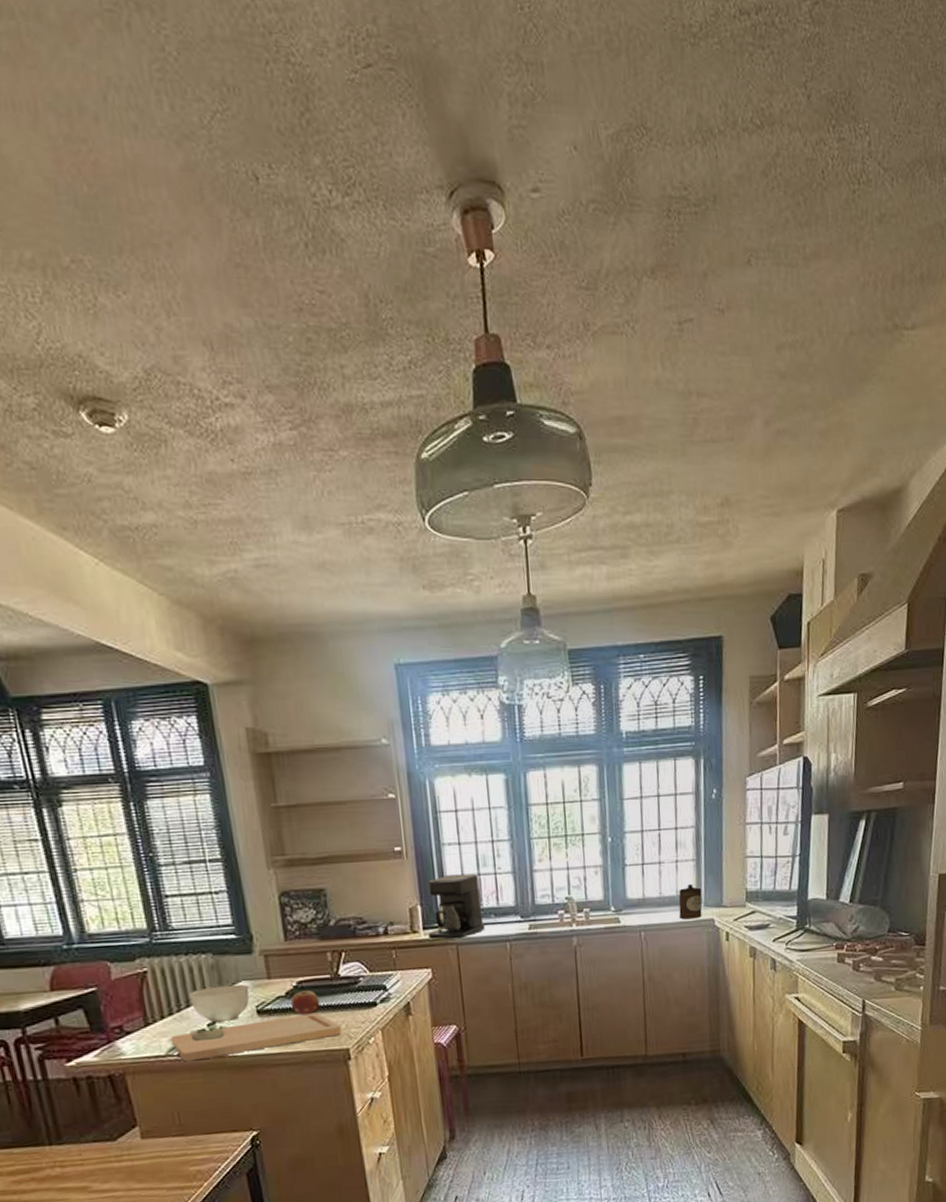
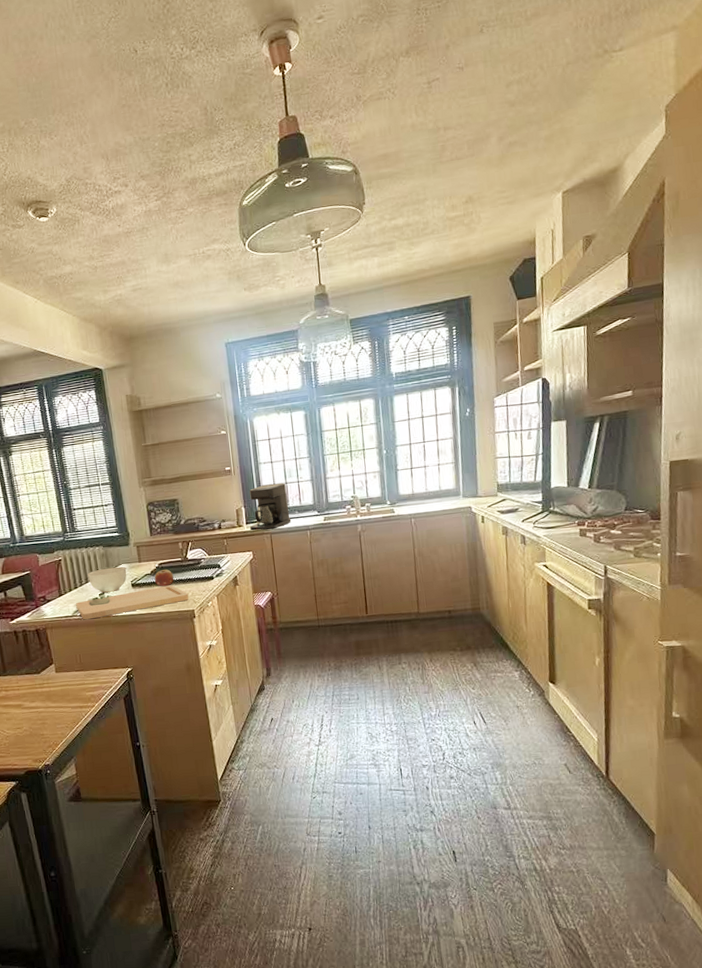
canister: present [678,883,703,920] -> none [441,481,461,508]

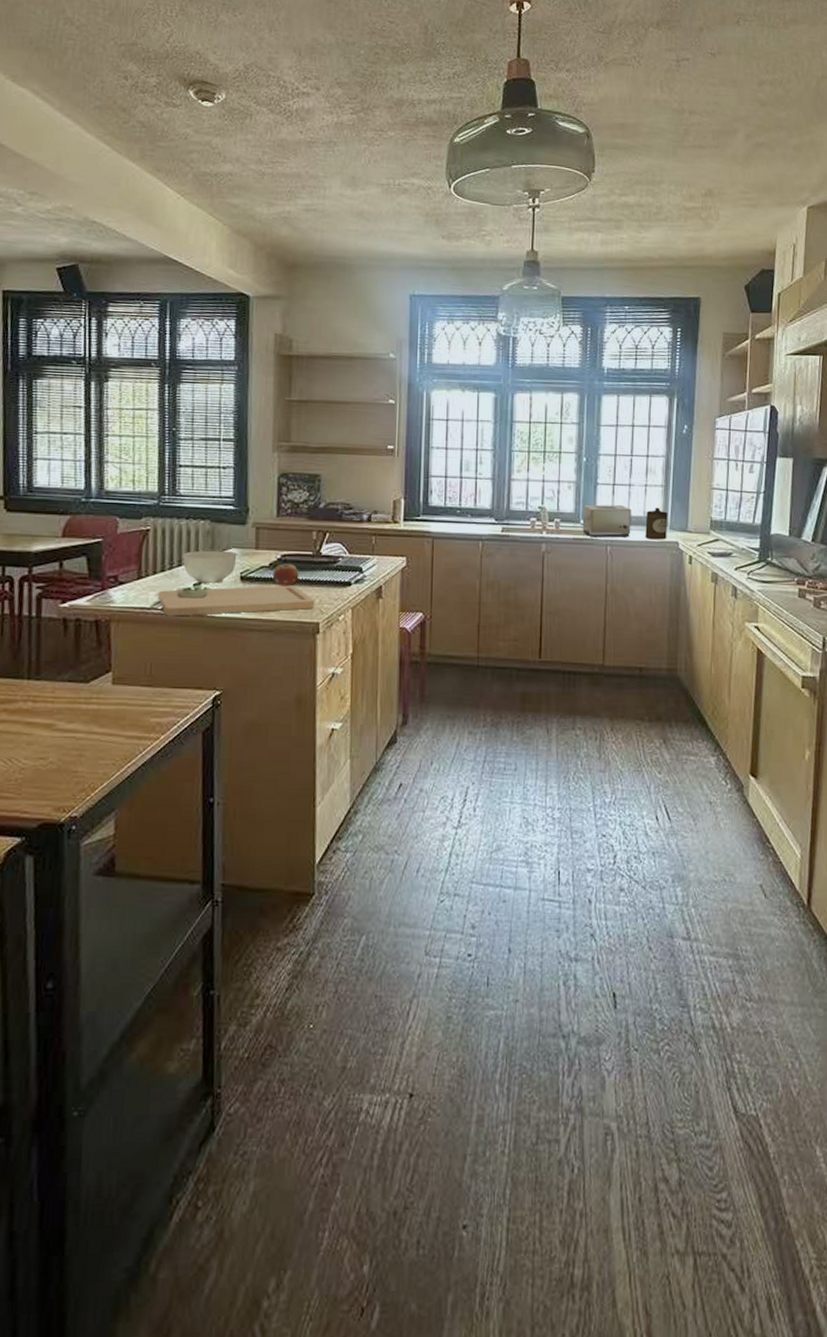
coffee maker: present [249,483,292,531] -> none [407,475,461,533]
toaster: none [388,484,430,514] -> present [582,504,631,538]
canister: none [441,481,461,508] -> present [645,507,668,540]

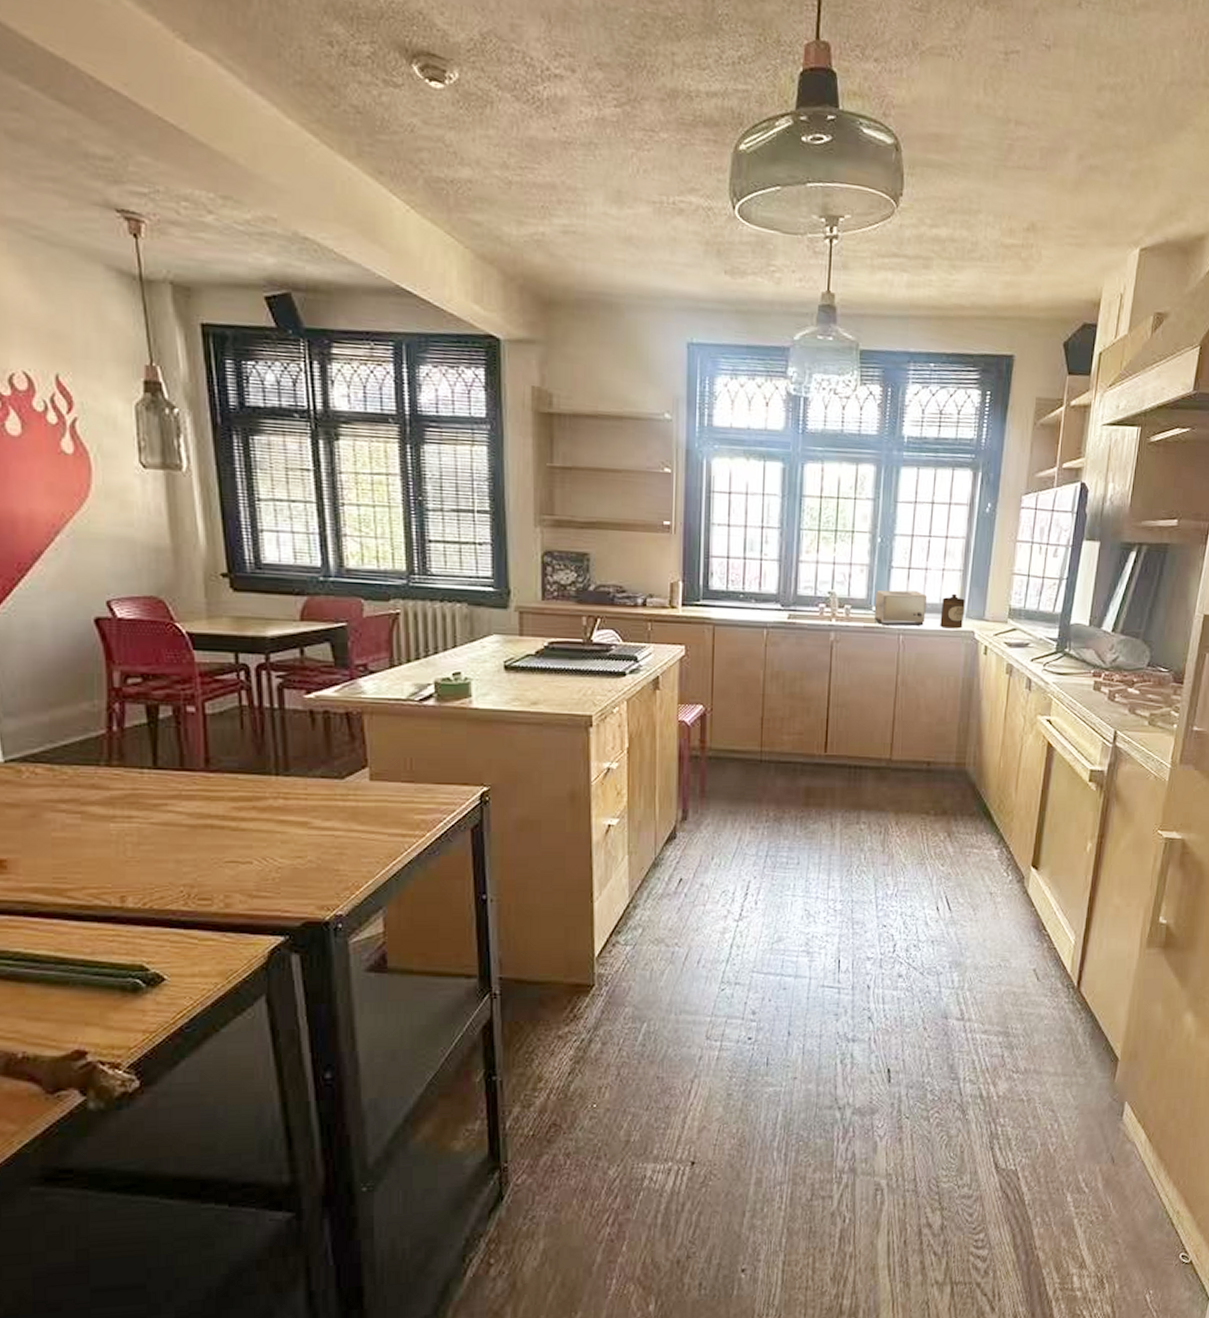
cutting board: present [158,585,315,617] -> none [415,675,587,709]
bowl: present [182,550,237,583] -> none [438,636,500,673]
fruit: present [272,564,299,587] -> none [539,652,569,677]

